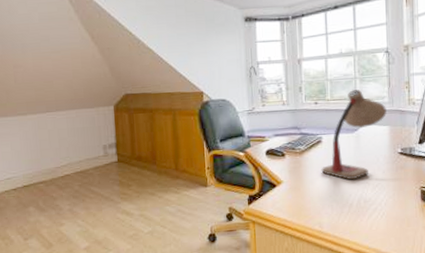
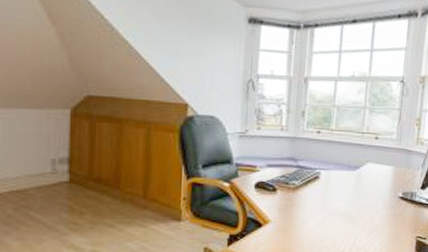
desk lamp: present [321,89,387,180] -> none [314,121,393,224]

